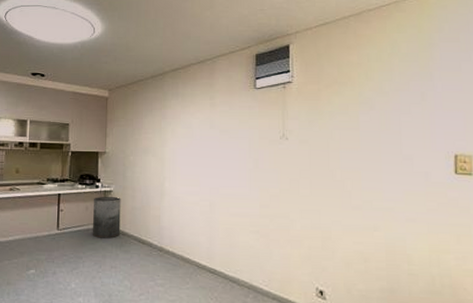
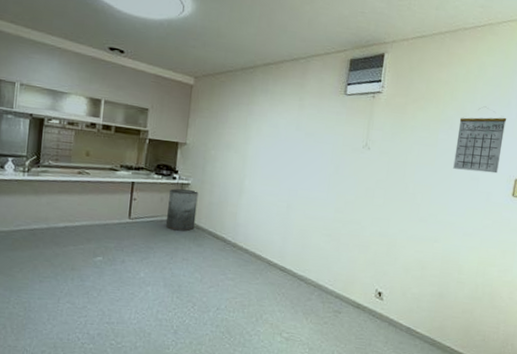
calendar: none [379,83,433,151] -> present [453,106,507,174]

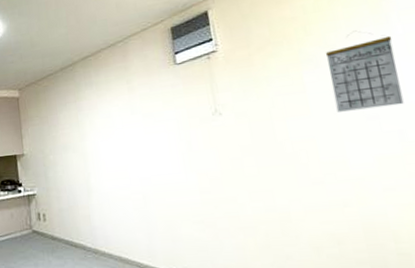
trash can: present [166,188,199,232] -> none [18,200,50,246]

